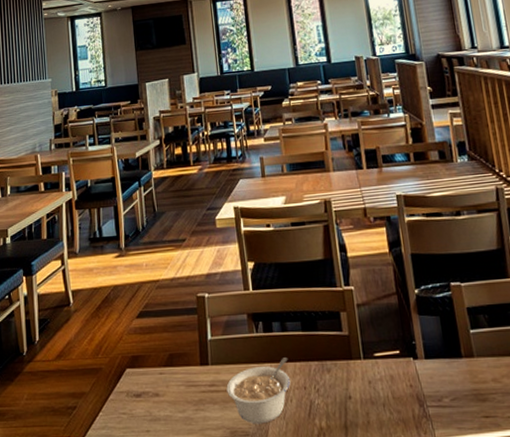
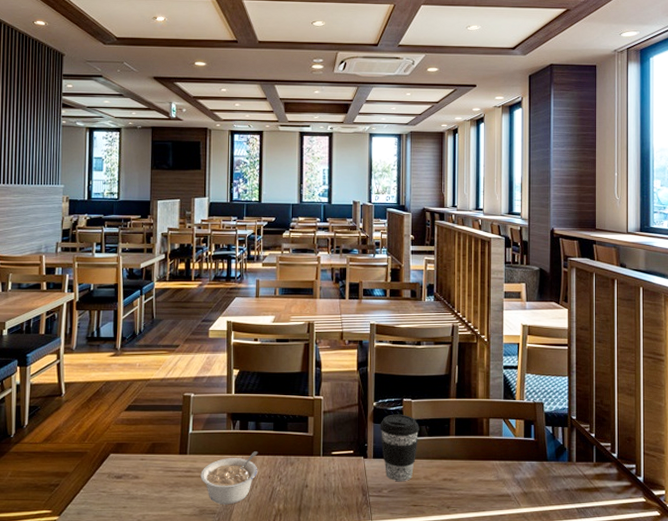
coffee cup: none [426,301,478,387] -> present [380,414,420,482]

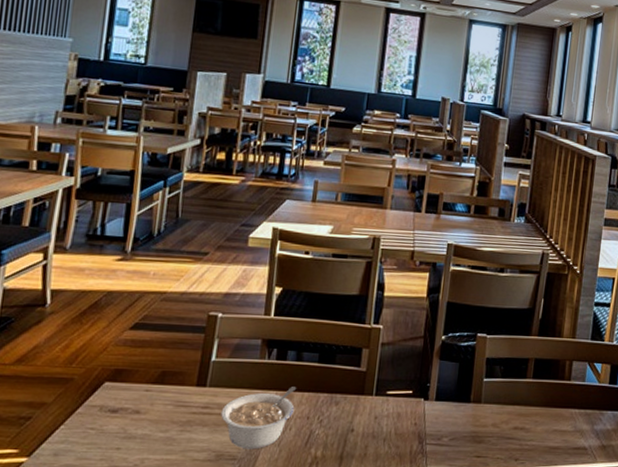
coffee cup: present [380,414,420,482] -> none [446,350,493,429]

